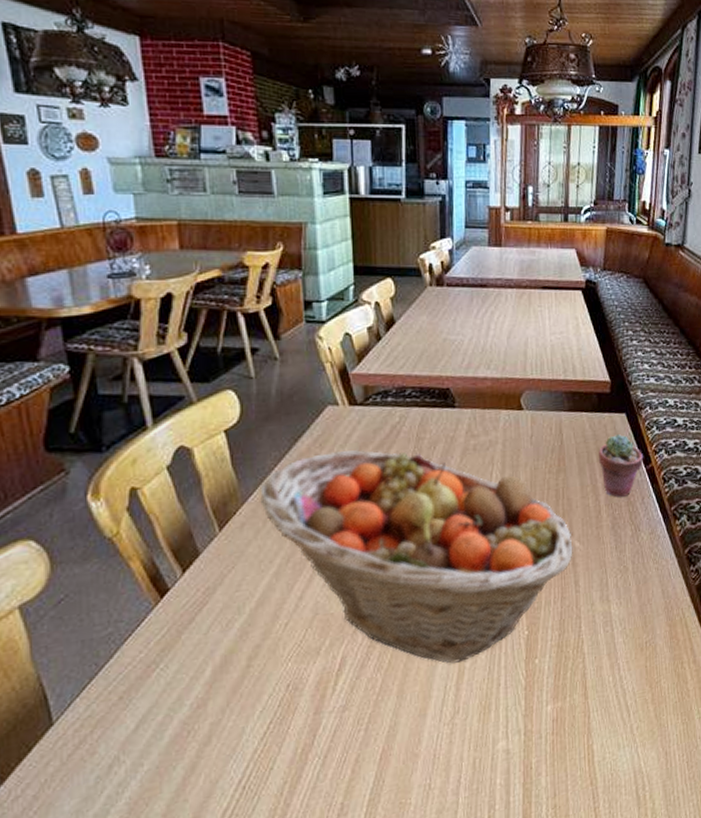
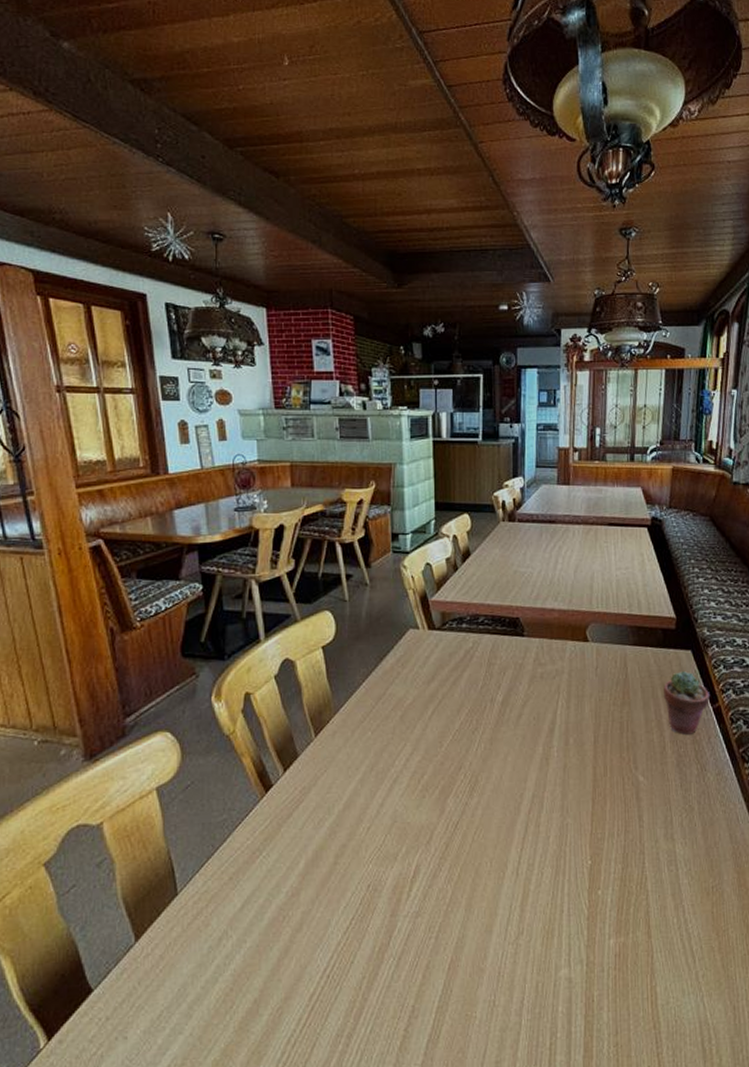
fruit basket: present [260,448,573,664] -> none [350,670,637,884]

